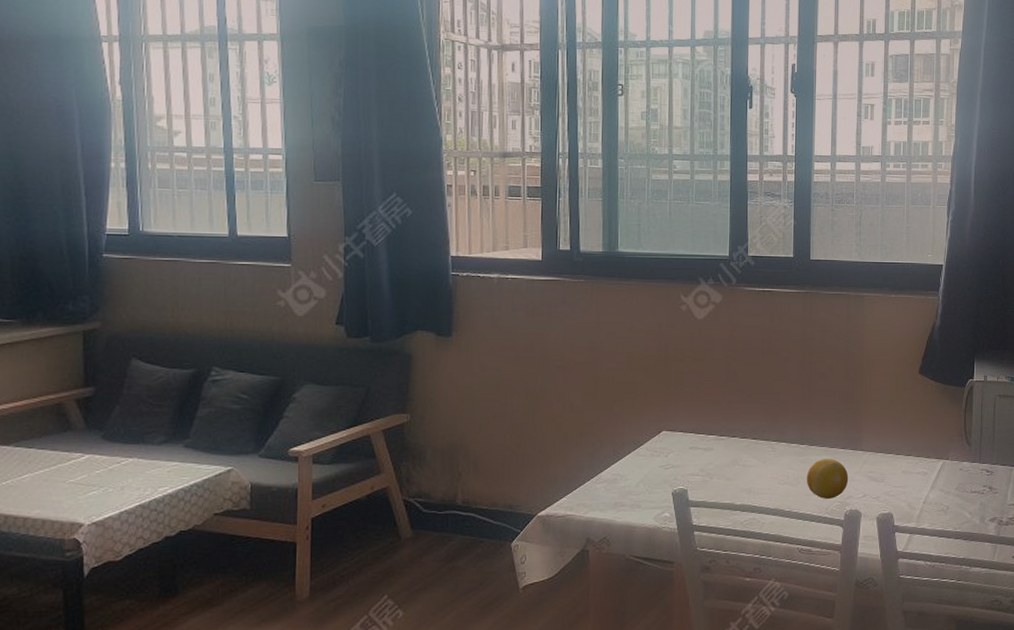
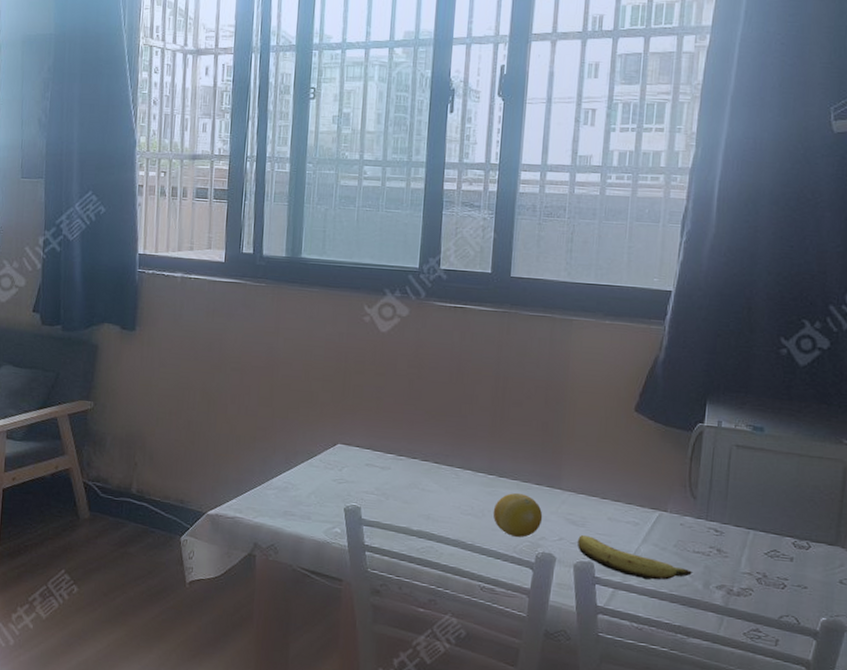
banana: none [879,490,972,522] -> present [578,535,693,580]

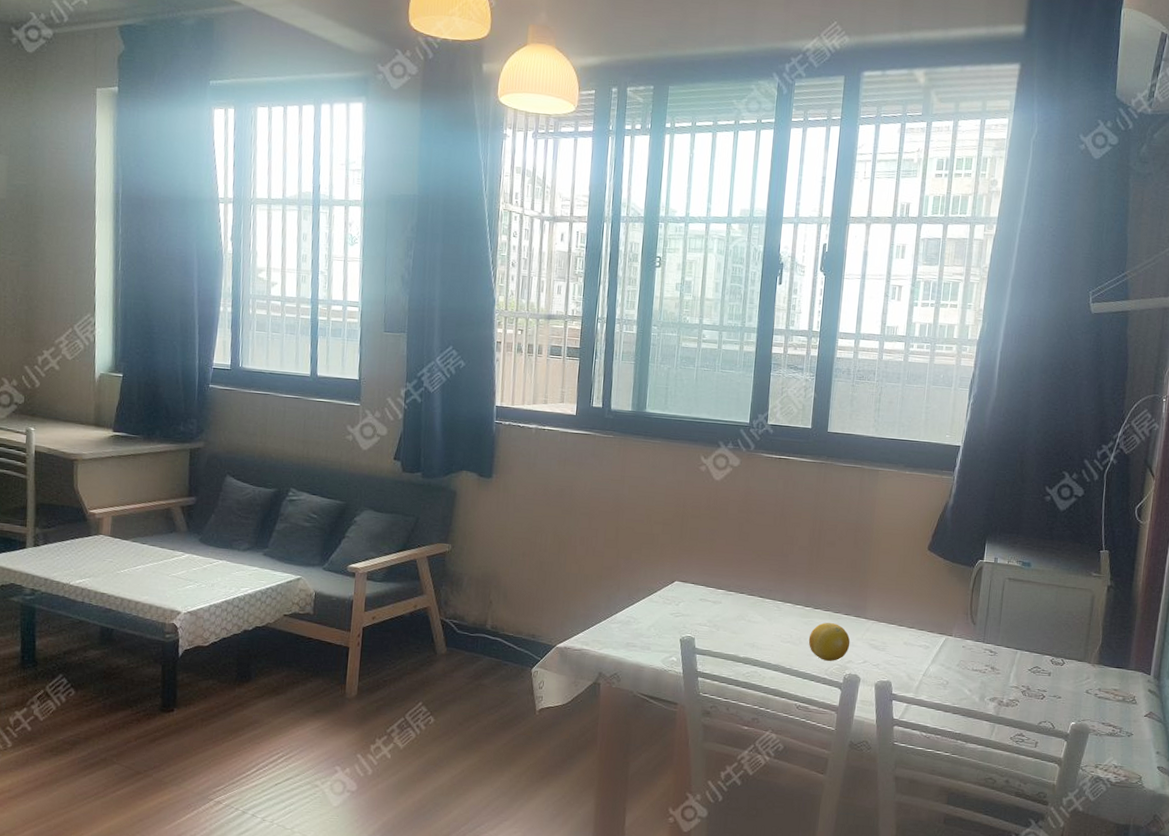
banana: present [578,535,693,580] -> none [878,658,972,695]

